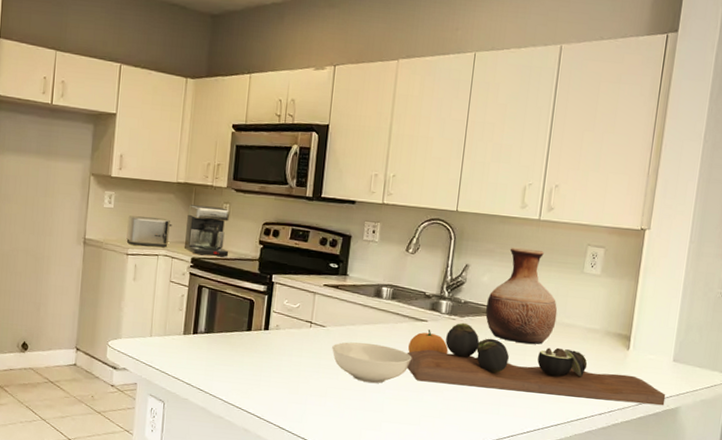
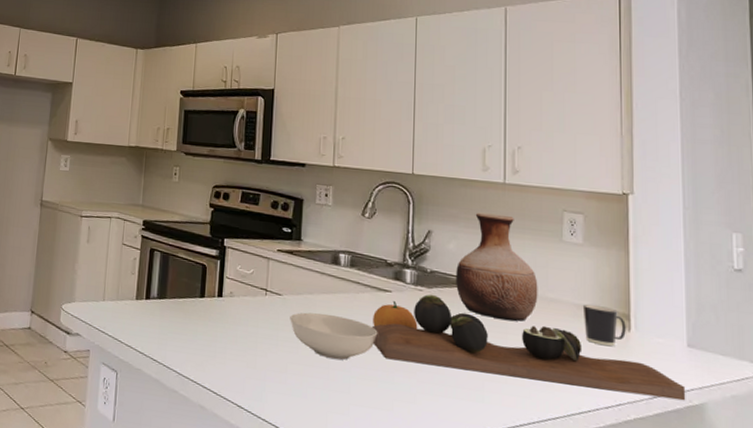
toaster: present [126,215,172,248] -> none [80,178,124,210]
coffee maker: present [184,204,231,257] -> none [135,167,181,220]
mug: none [591,328,626,364] -> present [582,304,626,347]

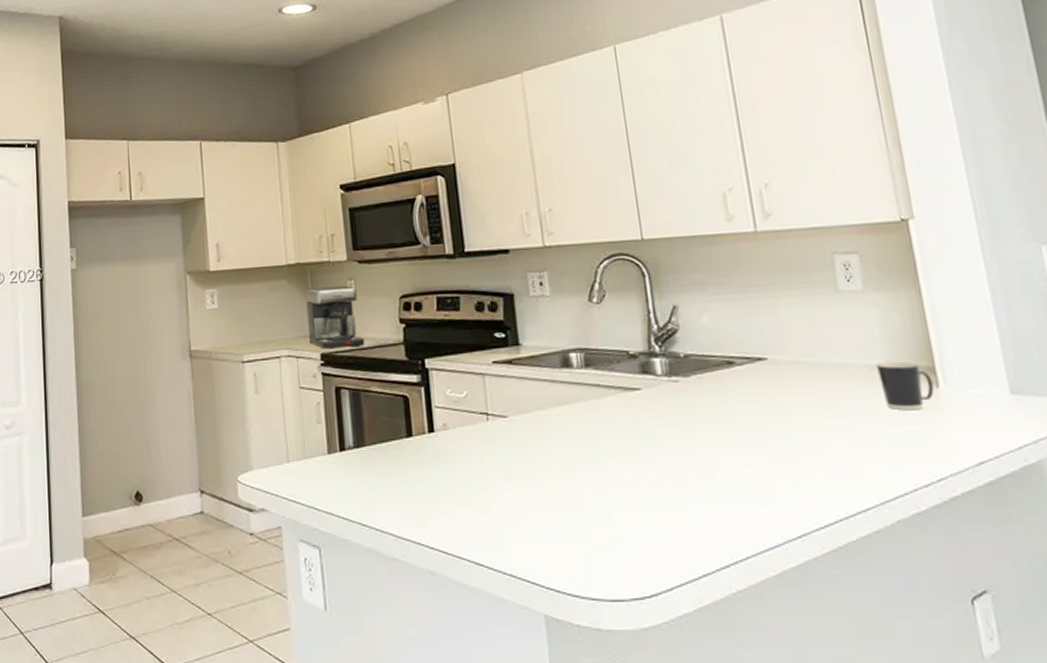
coffee maker: none [135,167,181,220] -> present [305,285,365,349]
bowl: present [290,312,378,360] -> none [521,430,633,484]
decorative tray: present [371,294,686,401] -> none [624,383,1020,472]
fruit: present [373,301,418,330] -> none [623,400,681,436]
vase: present [456,212,538,321] -> none [715,270,821,400]

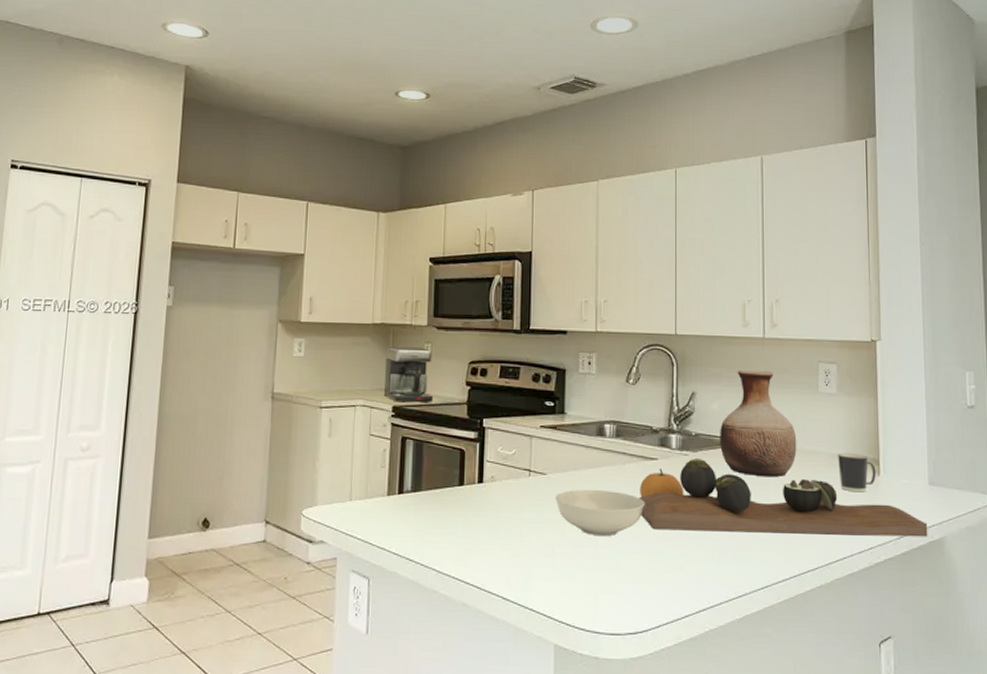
bowl: none [521,430,633,484] -> present [555,489,645,536]
fruit: none [623,400,681,436] -> present [640,469,684,497]
decorative tray: none [624,383,1020,472] -> present [639,457,928,537]
vase: none [715,270,821,400] -> present [720,369,797,476]

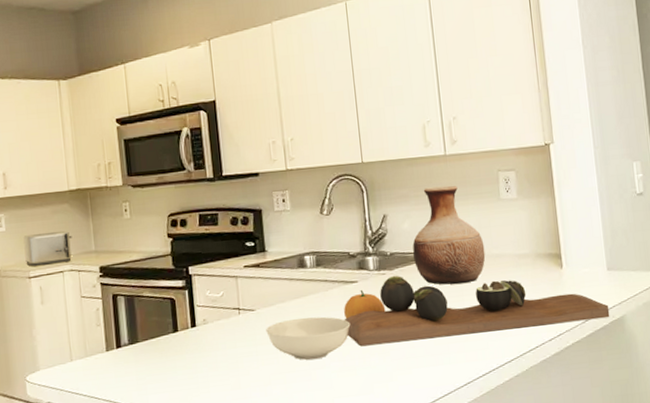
toaster: none [319,363,370,398] -> present [23,230,72,267]
coffee maker: present [383,347,434,403] -> none [86,207,138,263]
mug: present [837,453,876,493] -> none [522,251,559,287]

